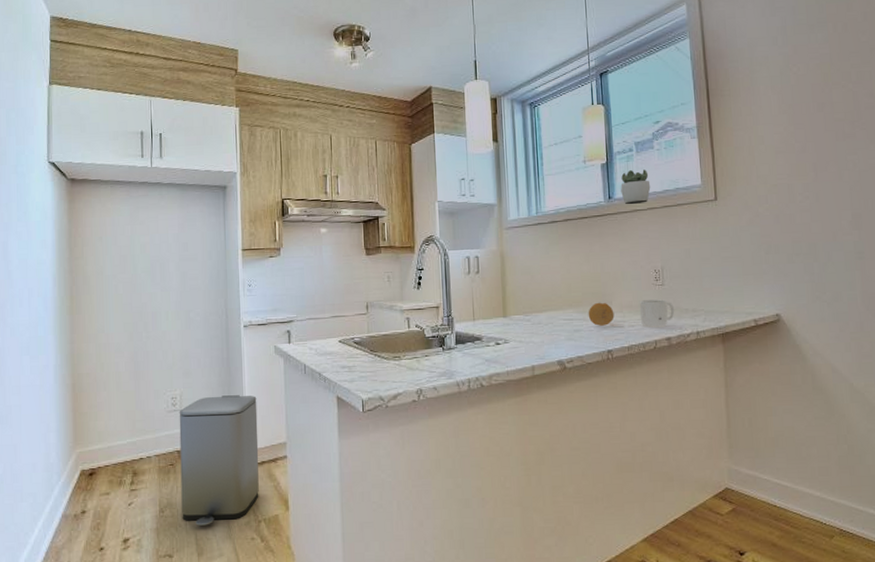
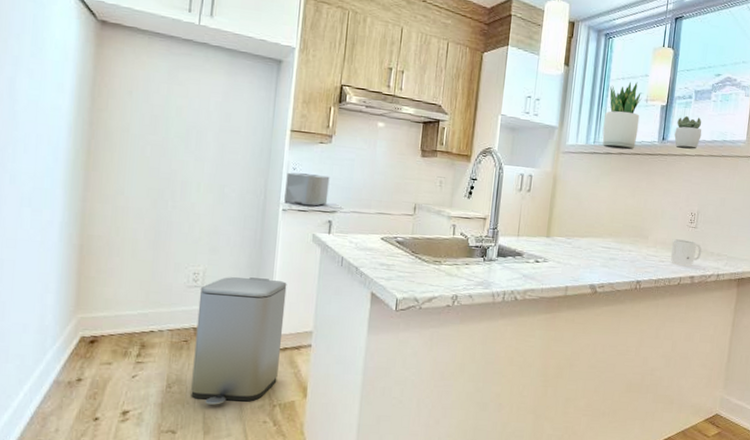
toaster: none [243,288,284,320] -> present [284,172,330,207]
planter: none [543,145,581,216] -> present [602,81,642,150]
fruit: present [588,302,614,326] -> none [624,235,649,258]

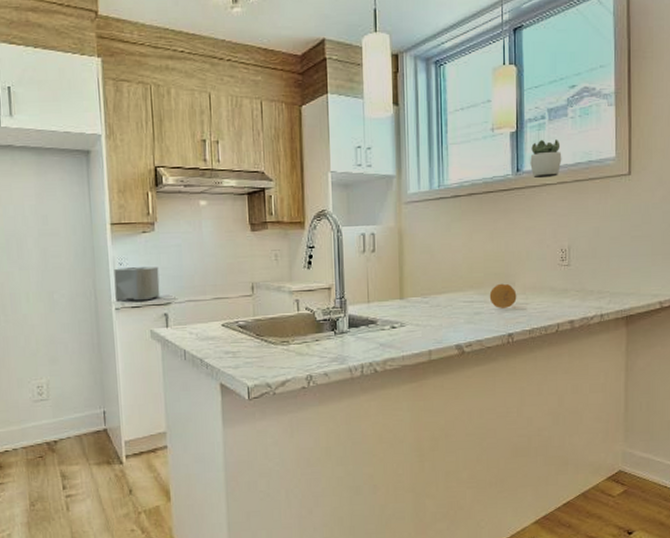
pedal bin: present [191,277,287,405] -> none [46,383,138,519]
planter: present [602,81,642,150] -> none [447,111,487,190]
fruit: none [624,235,649,258] -> present [489,283,517,308]
mug: present [670,239,702,266] -> none [543,280,580,310]

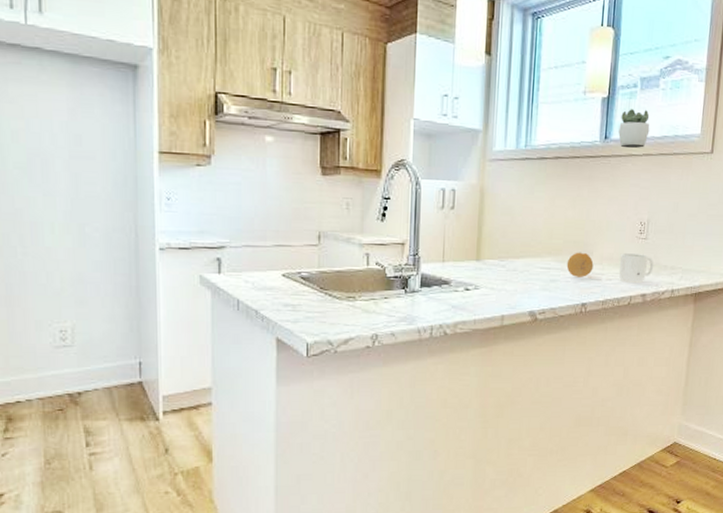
toaster: present [114,266,160,302] -> none [160,203,213,244]
mug: none [543,280,580,310] -> present [618,253,654,283]

